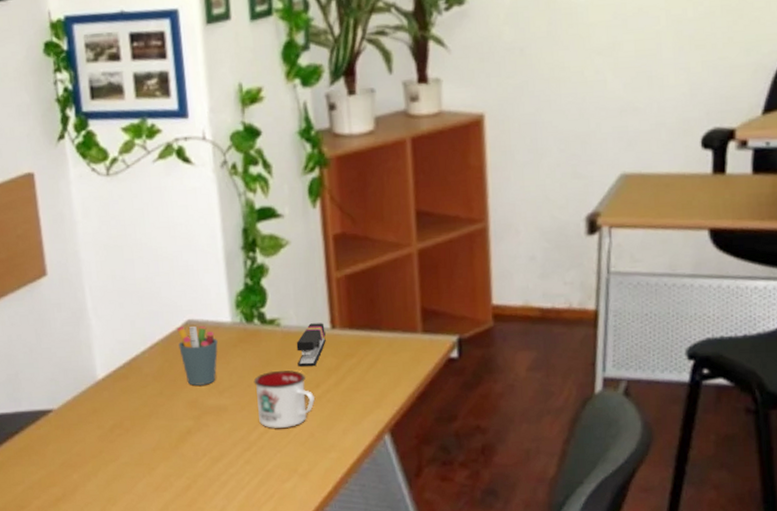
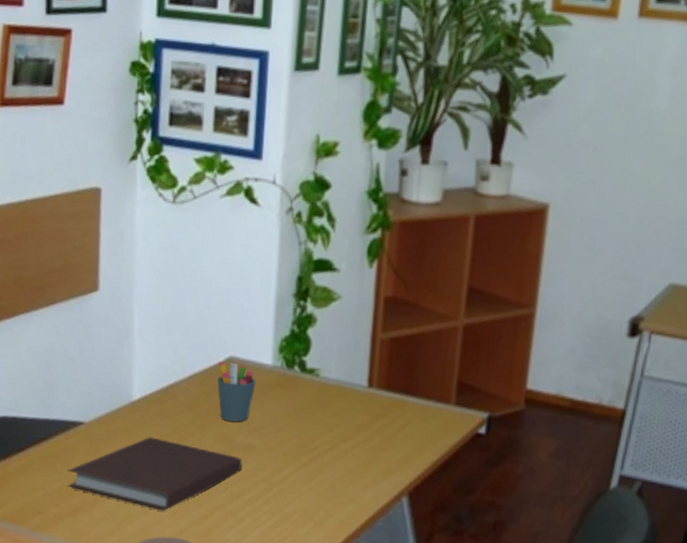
notebook: none [44,414,217,487] -> present [67,437,242,511]
mug: present [253,370,316,428] -> none [284,418,342,476]
stapler: present [296,323,326,368] -> none [330,379,362,421]

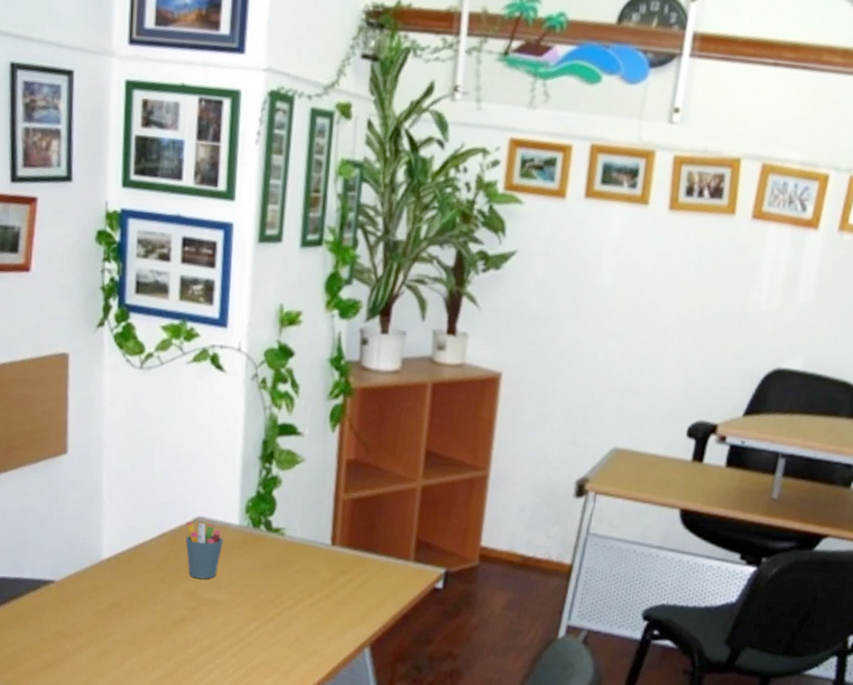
notebook: present [67,437,242,511] -> none [38,594,211,664]

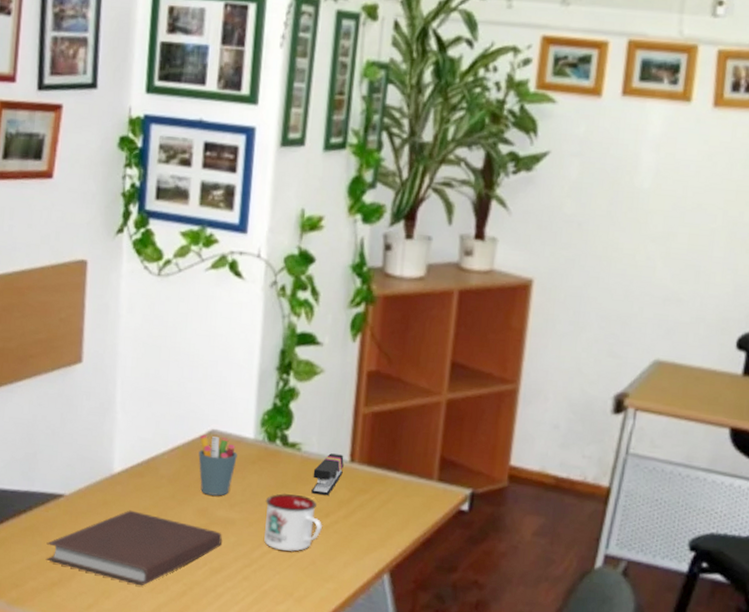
notebook: none [38,594,211,664] -> present [45,510,222,586]
mug: none [251,575,307,629] -> present [264,493,323,552]
stapler: none [295,537,326,577] -> present [311,453,344,496]

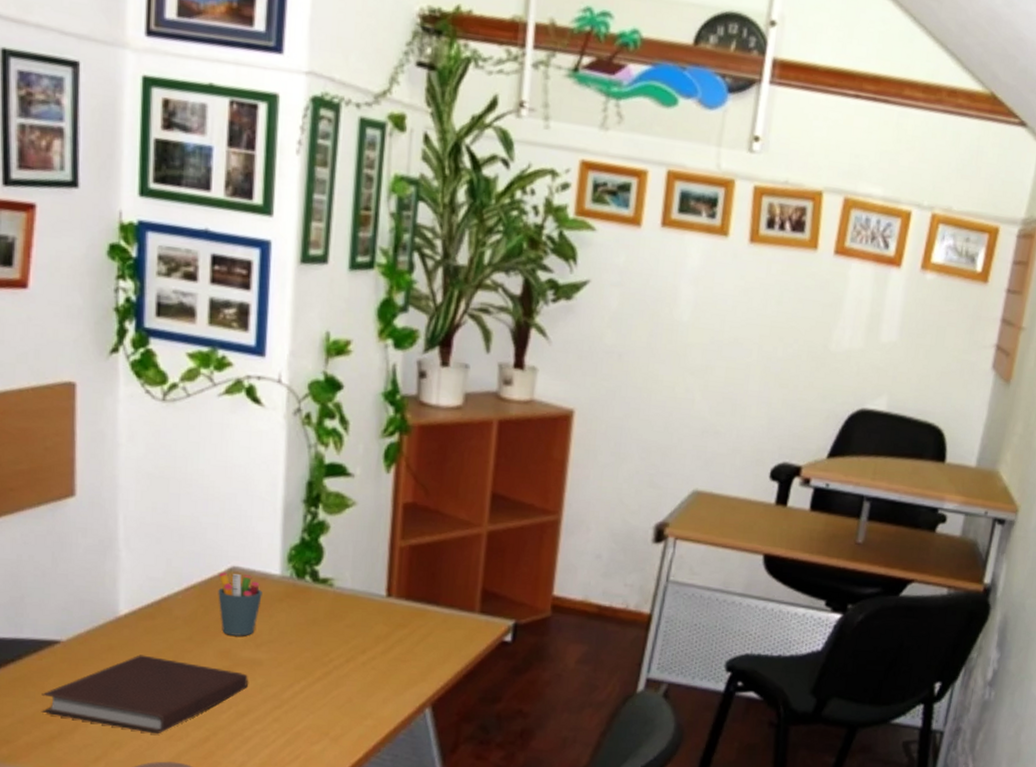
mug: present [264,493,323,552] -> none [295,630,360,690]
stapler: present [311,453,344,496] -> none [346,588,380,632]

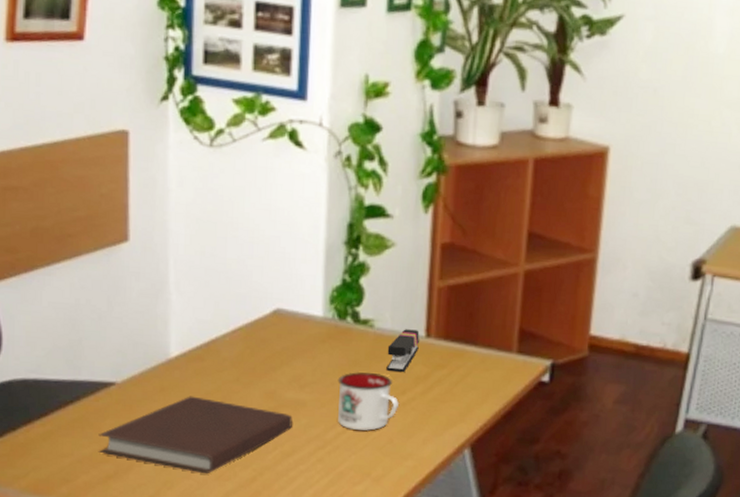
pen holder: present [218,572,262,636] -> none [263,314,306,377]
mug: none [295,630,360,690] -> present [337,371,400,431]
stapler: none [346,588,380,632] -> present [386,329,420,373]

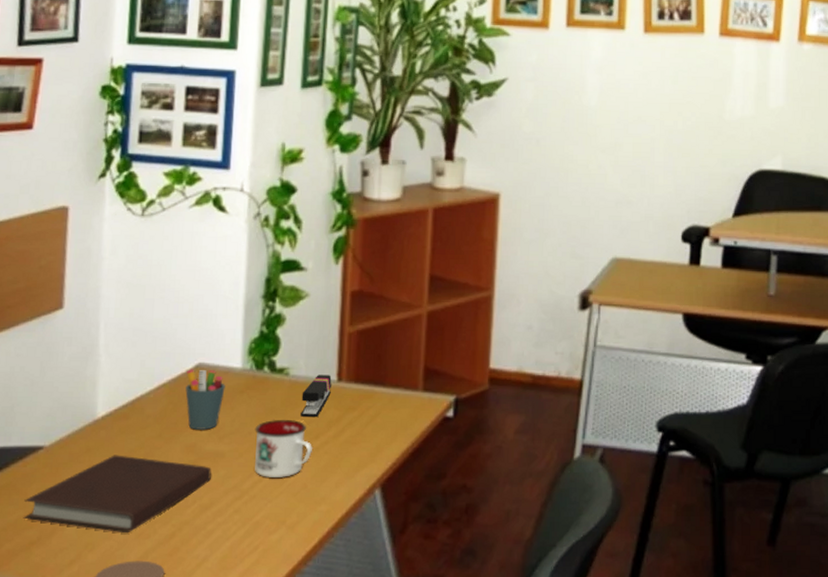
pen holder: none [263,314,306,377] -> present [185,369,225,430]

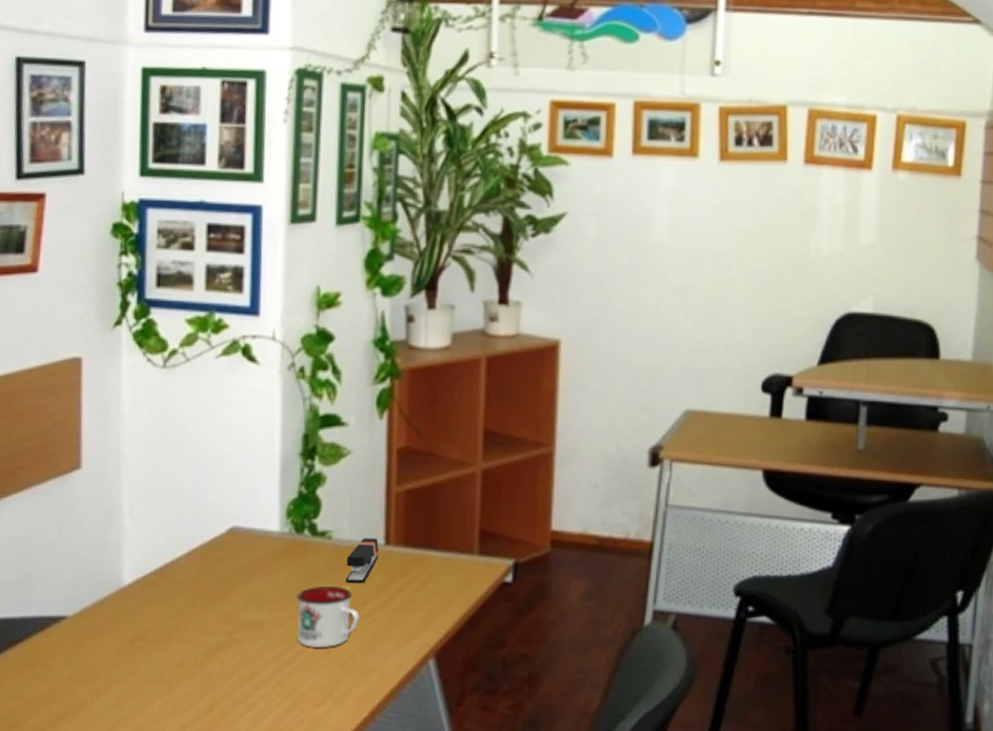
notebook: present [23,455,212,532] -> none [48,624,250,706]
pen holder: present [185,369,225,430] -> none [219,533,262,597]

